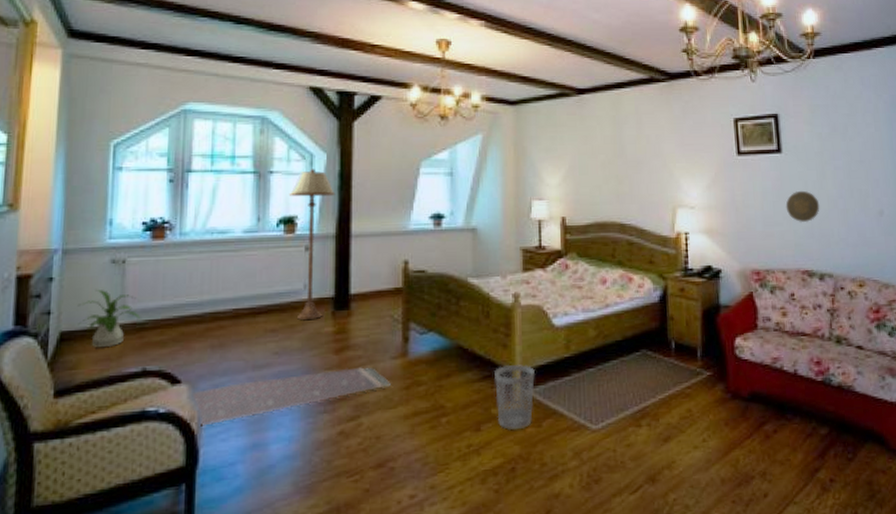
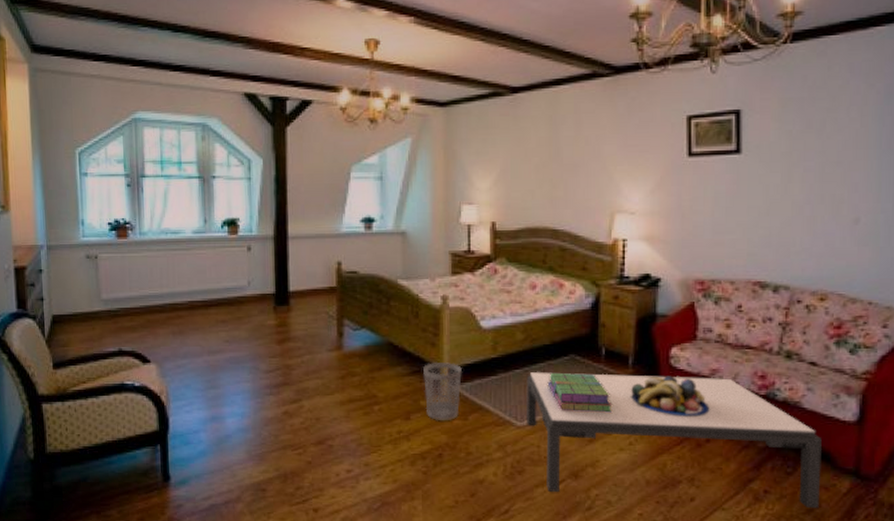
house plant: present [77,289,141,348] -> none [63,280,114,330]
area rug: present [191,367,391,427] -> none [159,357,328,399]
floor lamp: present [288,169,336,320] -> none [230,174,273,313]
coffee table: none [600,366,880,501] -> present [526,372,822,509]
stack of books: none [621,369,685,411] -> present [547,372,613,413]
fruit bowl: none [700,366,775,408] -> present [630,376,710,417]
decorative plate: present [785,190,820,223] -> none [740,195,782,231]

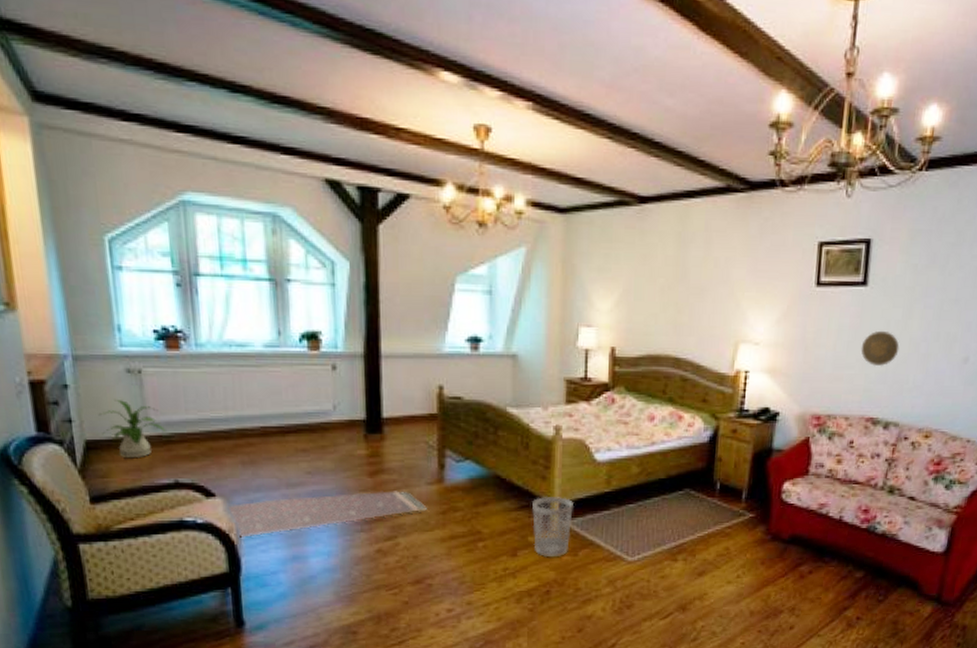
house plant: none [63,280,114,330] -> present [98,398,166,459]
area rug: none [159,357,328,399] -> present [227,491,427,538]
coffee table: present [526,372,822,509] -> none [638,507,912,633]
stack of books: present [547,372,613,413] -> none [660,507,724,547]
fruit bowl: present [630,376,710,417] -> none [741,510,815,550]
decorative plate: none [740,195,782,231] -> present [861,330,900,367]

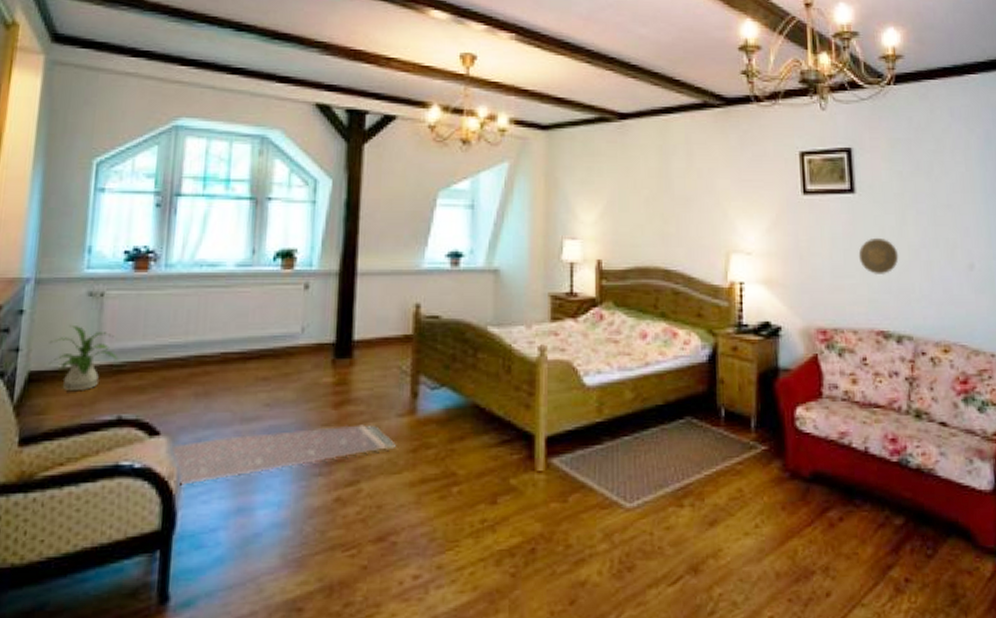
wastebasket: present [532,496,573,558] -> none [515,427,561,505]

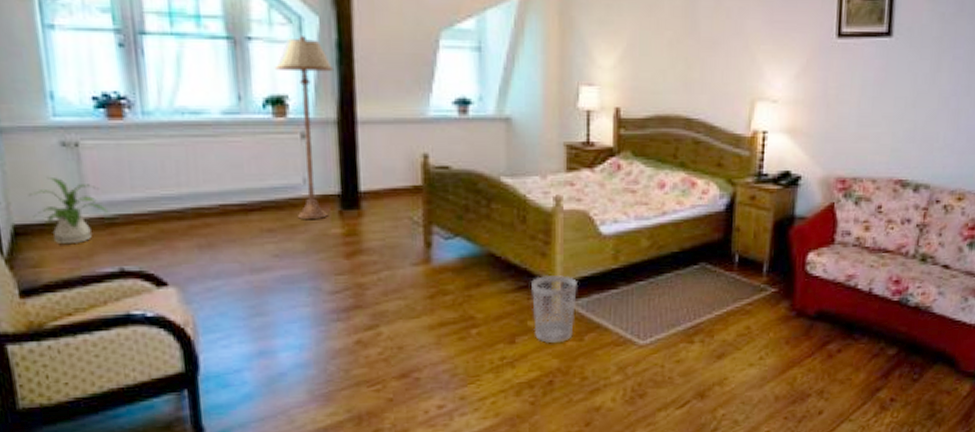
area rug: present [171,425,396,485] -> none [181,273,412,332]
floor lamp: none [288,196,341,367] -> present [274,36,334,219]
wastebasket: none [515,427,561,505] -> present [532,274,577,344]
decorative plate: present [858,237,899,276] -> none [887,84,928,125]

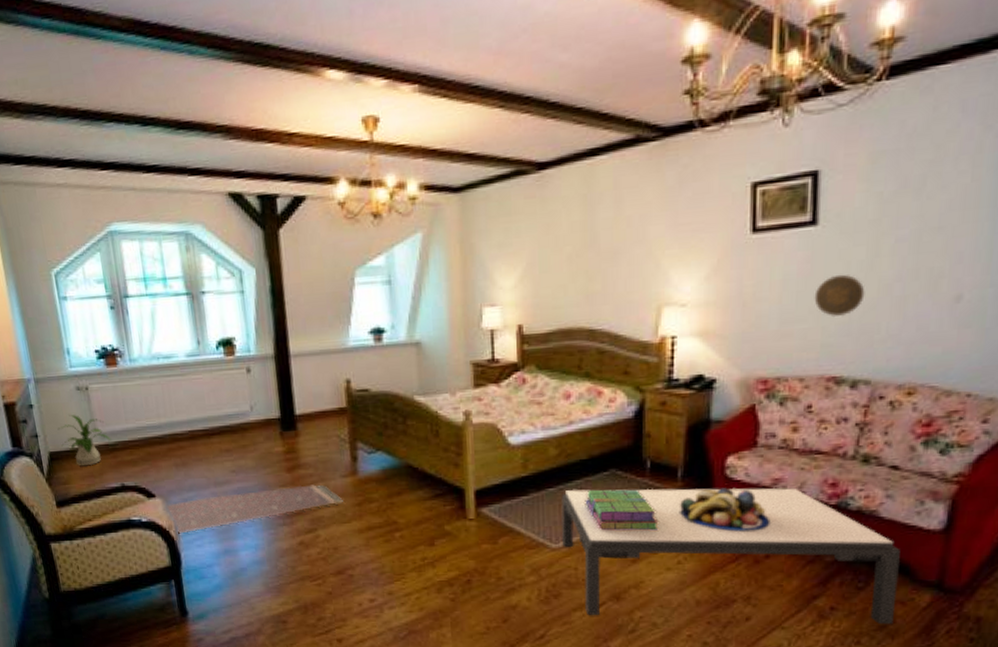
area rug: none [181,273,412,332] -> present [166,485,343,534]
floor lamp: present [274,36,334,219] -> none [223,286,271,440]
wastebasket: present [532,274,577,344] -> none [447,482,489,546]
coffee table: none [650,283,948,416] -> present [561,487,900,625]
stack of books: none [674,283,744,327] -> present [585,489,659,531]
fruit bowl: none [763,283,843,327] -> present [679,488,770,532]
decorative plate: none [887,84,928,125] -> present [814,274,865,318]

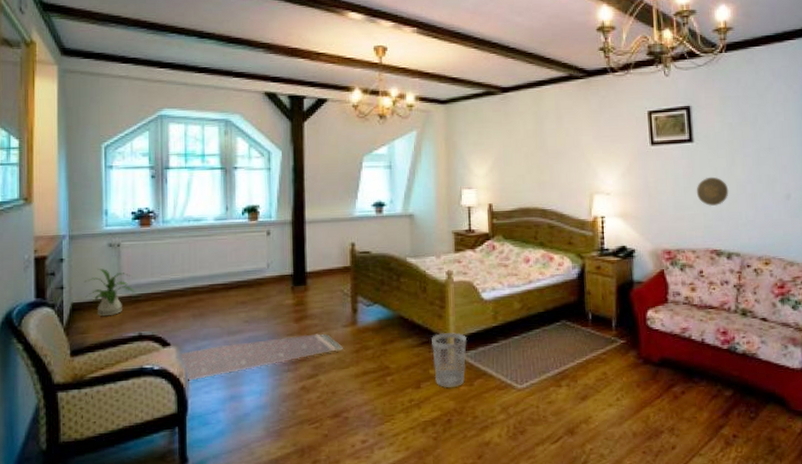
wastebasket: none [447,482,489,546] -> present [432,332,467,389]
coffee table: present [561,487,900,625] -> none [524,335,779,450]
stack of books: present [585,489,659,531] -> none [543,337,601,373]
fruit bowl: present [679,488,770,532] -> none [615,335,683,372]

